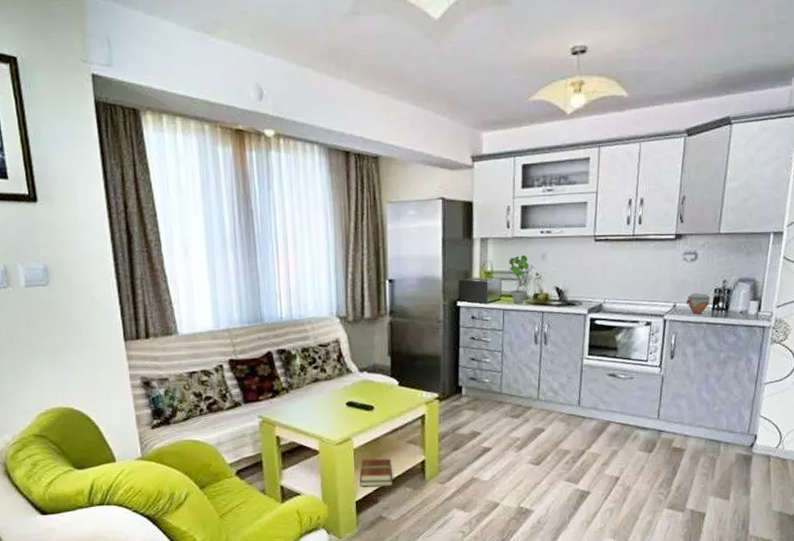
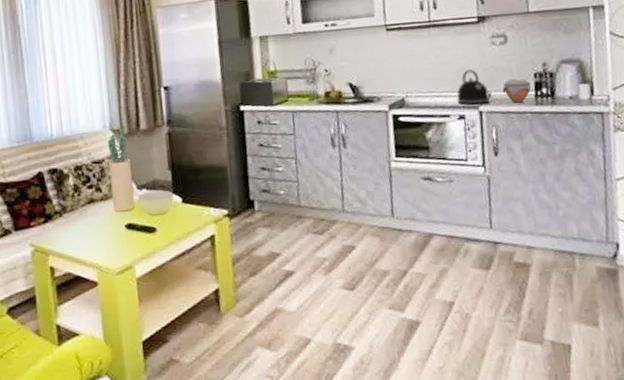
vase: none [333,314,356,392] -> present [108,126,136,213]
bowl: none [358,373,391,396] -> present [137,190,174,216]
books: present [359,458,394,487] -> none [144,288,184,324]
potted plant: present [509,254,529,304] -> none [293,50,317,105]
kettle: none [647,282,674,314] -> present [456,69,490,105]

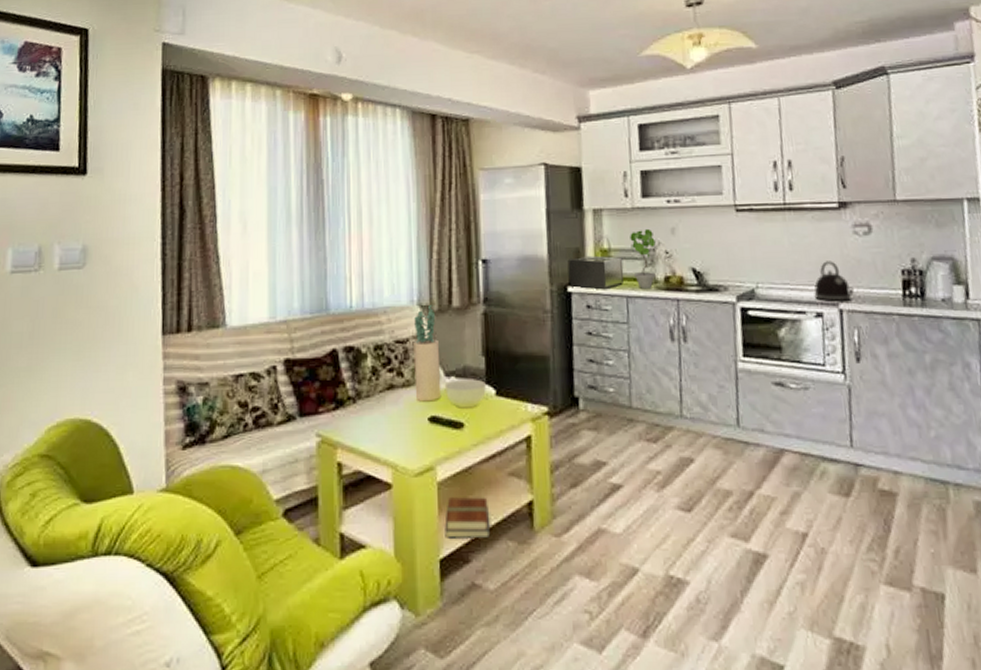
books: none [144,288,184,324] -> present [444,497,491,538]
potted plant: none [293,50,317,105] -> present [630,228,656,290]
jar: present [503,79,531,103] -> none [866,275,898,303]

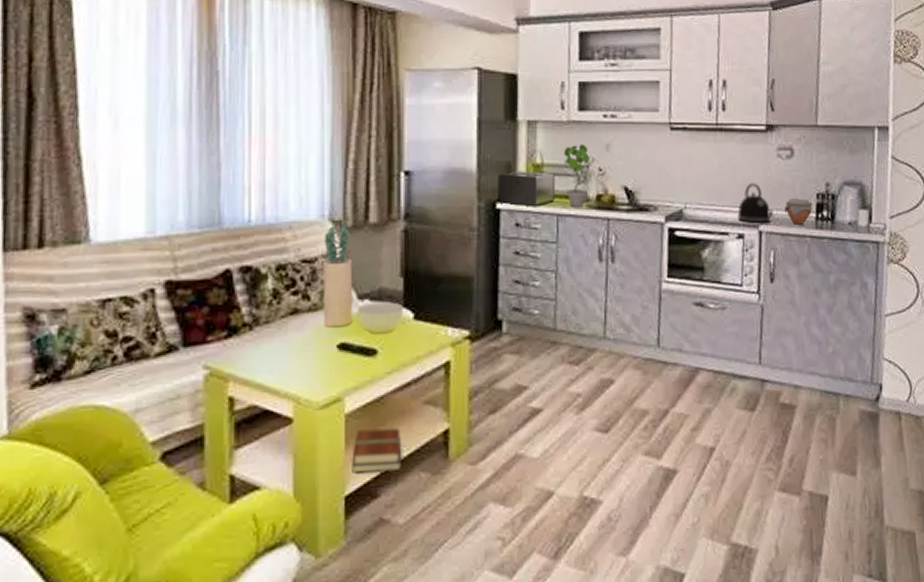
jar: none [866,275,898,303] -> present [785,198,813,225]

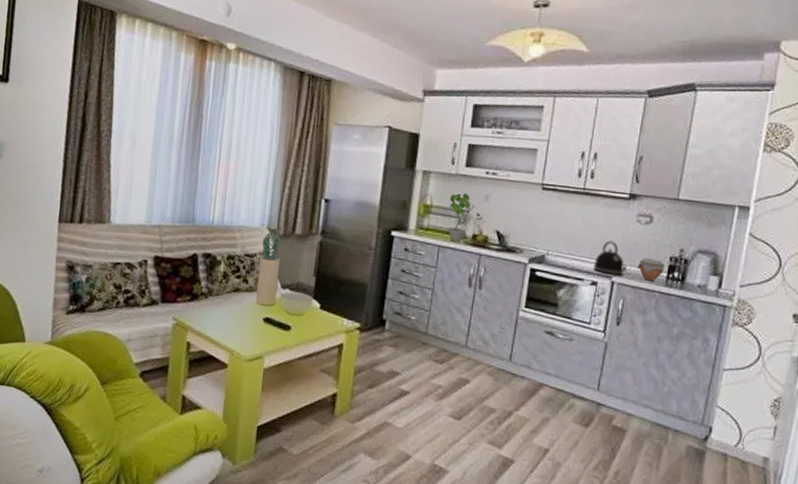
books: present [352,427,402,474] -> none [264,381,302,416]
toaster: present [499,170,556,207] -> none [394,208,441,238]

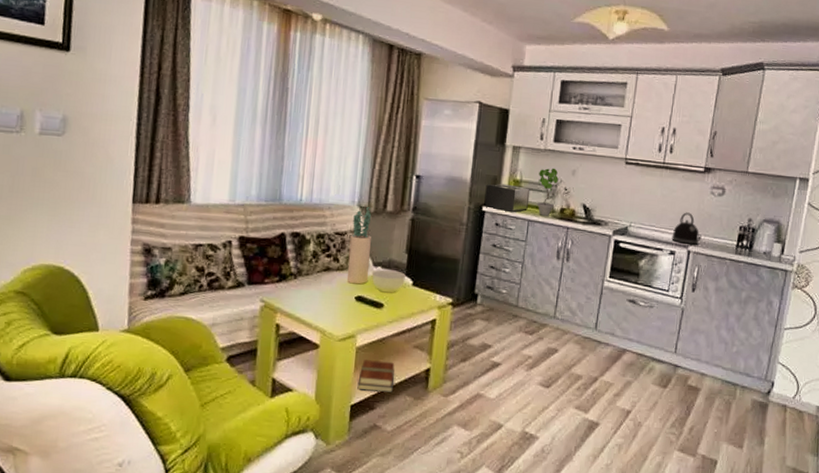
books: none [264,381,302,416] -> present [357,360,395,392]
toaster: none [394,208,441,238] -> present [485,183,531,213]
jar: present [638,258,665,282] -> none [711,228,736,250]

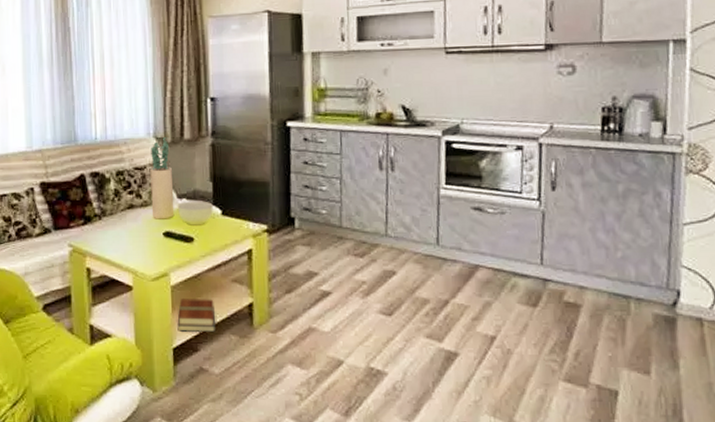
toaster: present [485,183,531,213] -> none [288,94,339,125]
potted plant: present [537,168,558,217] -> none [345,69,369,125]
kettle: present [671,212,699,245] -> none [515,99,551,137]

